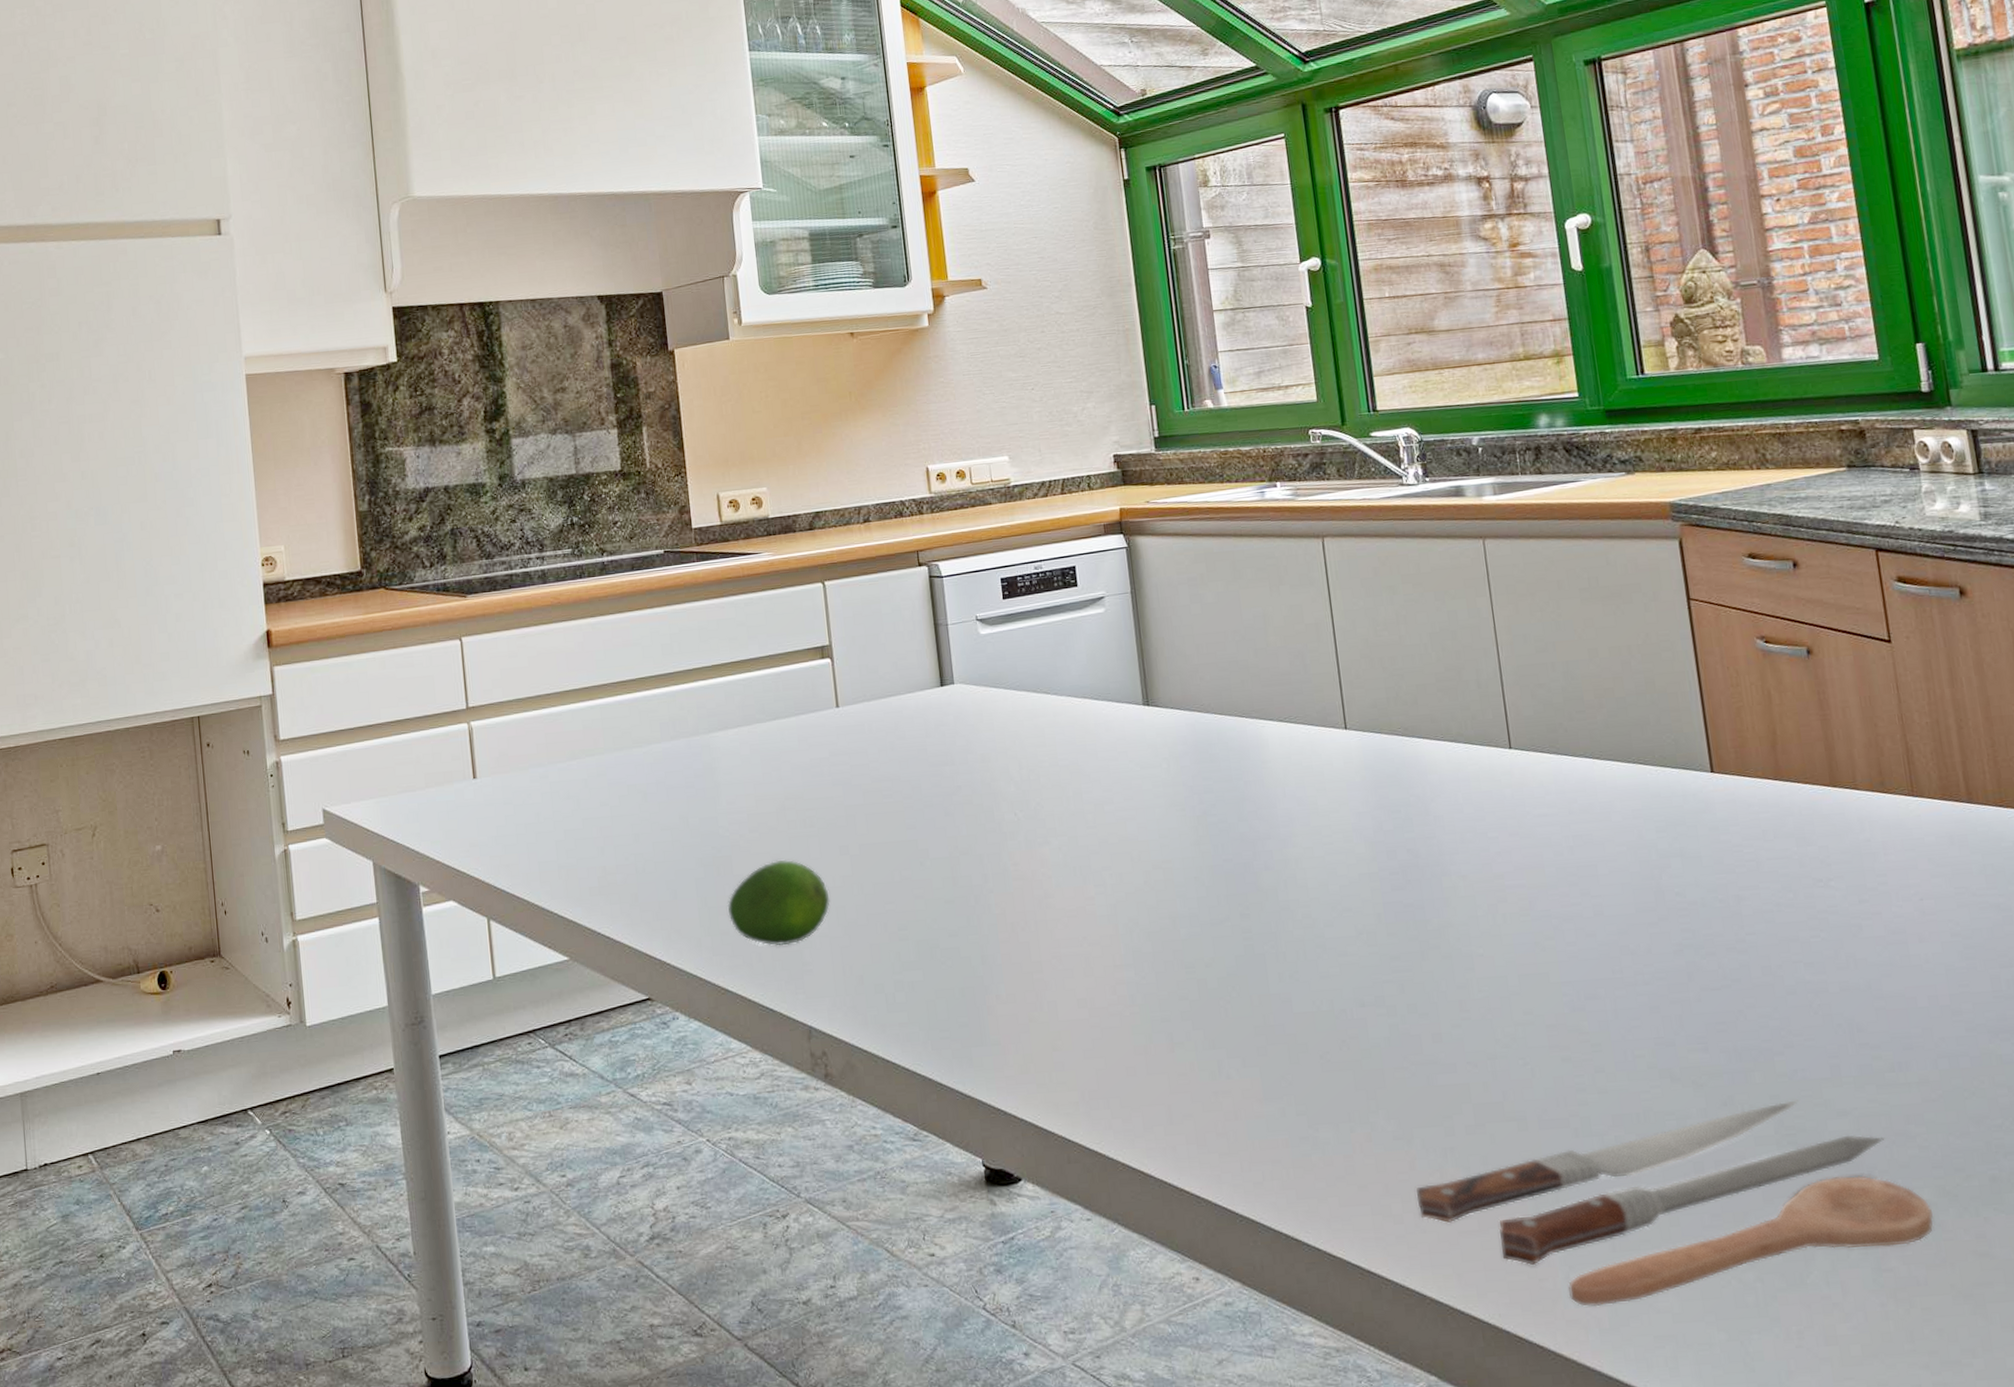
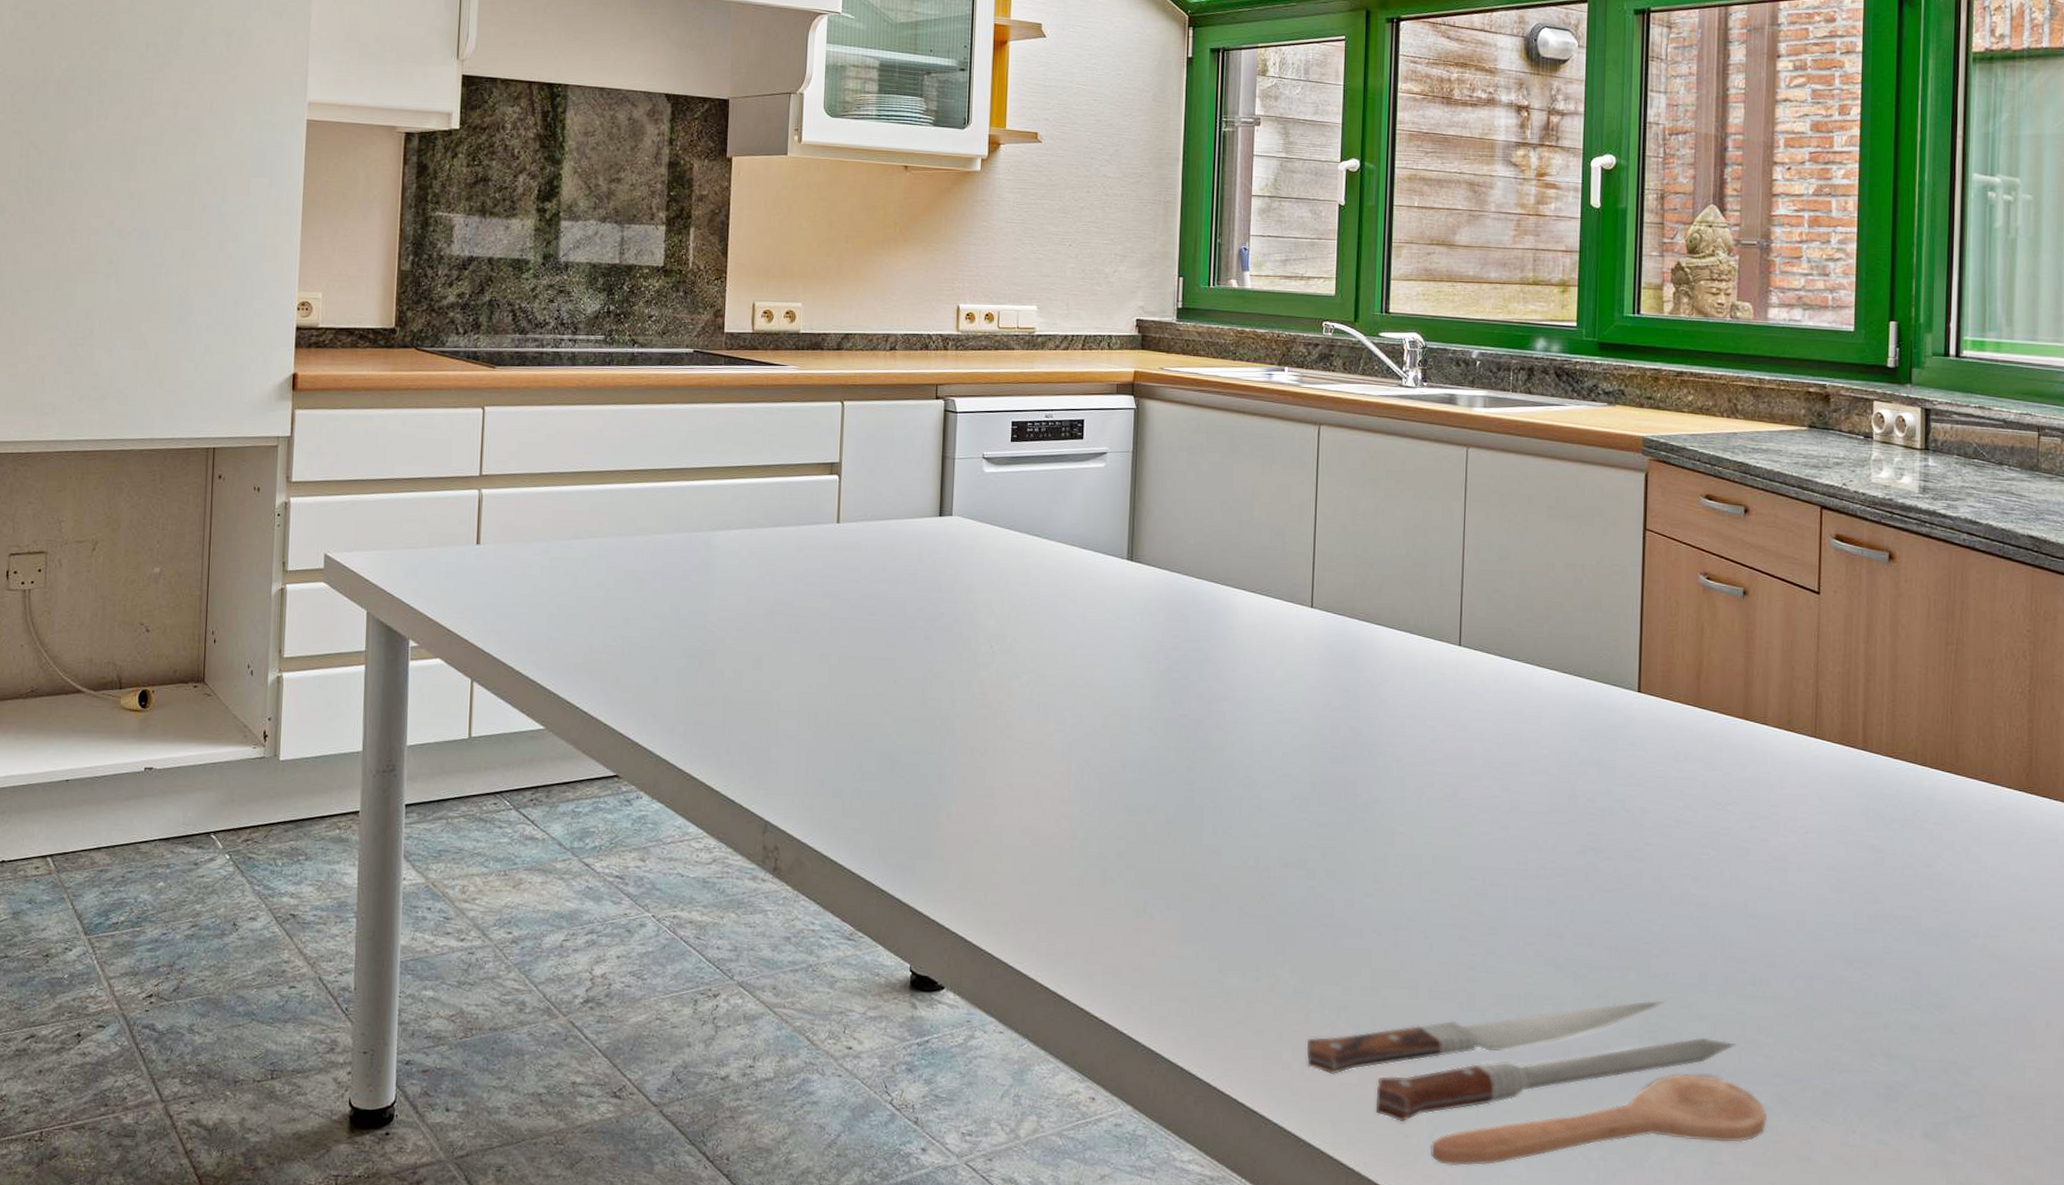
fruit: present [727,860,830,946] -> none [704,660,804,742]

